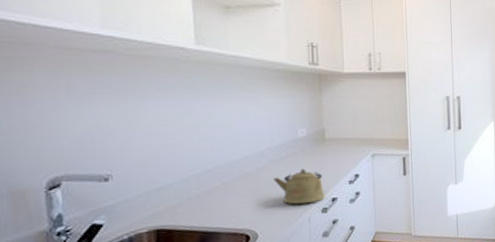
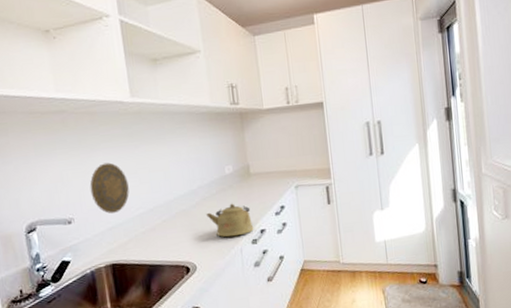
decorative plate: none [136,114,185,172] -> present [89,162,130,214]

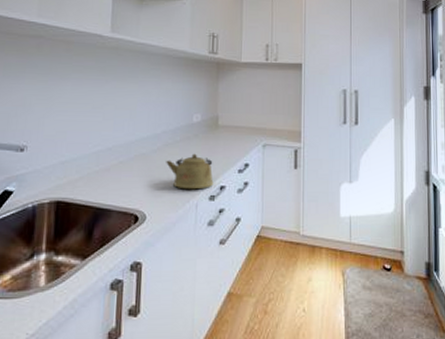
decorative plate: present [89,162,130,214] -> none [50,93,92,146]

